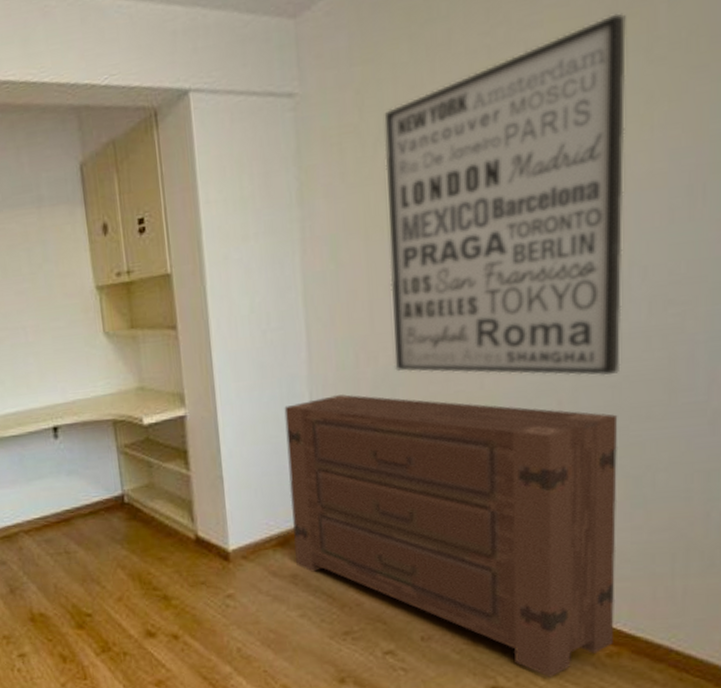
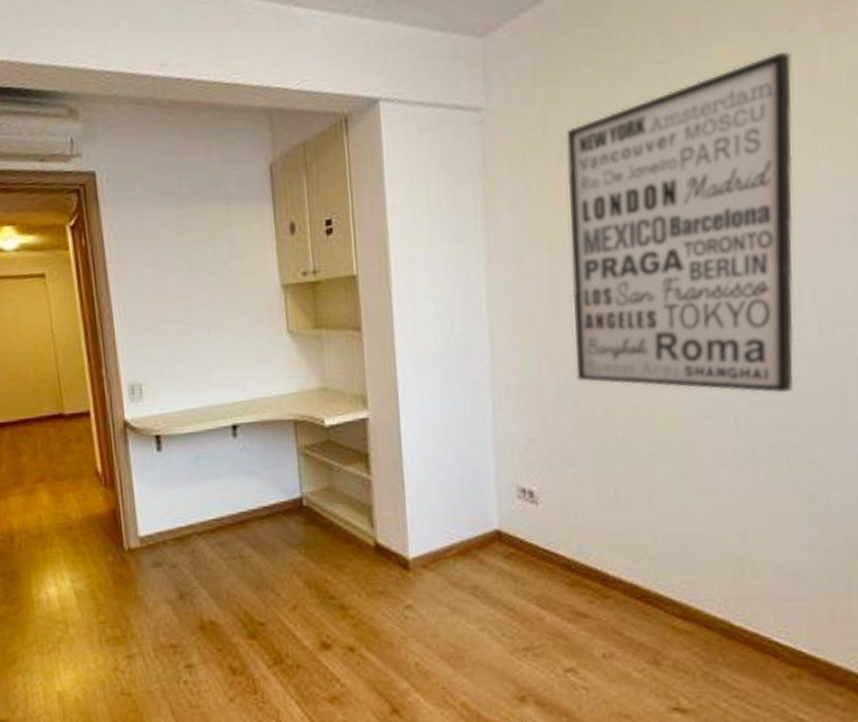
dresser: present [284,394,618,677] -> none [467,402,795,699]

